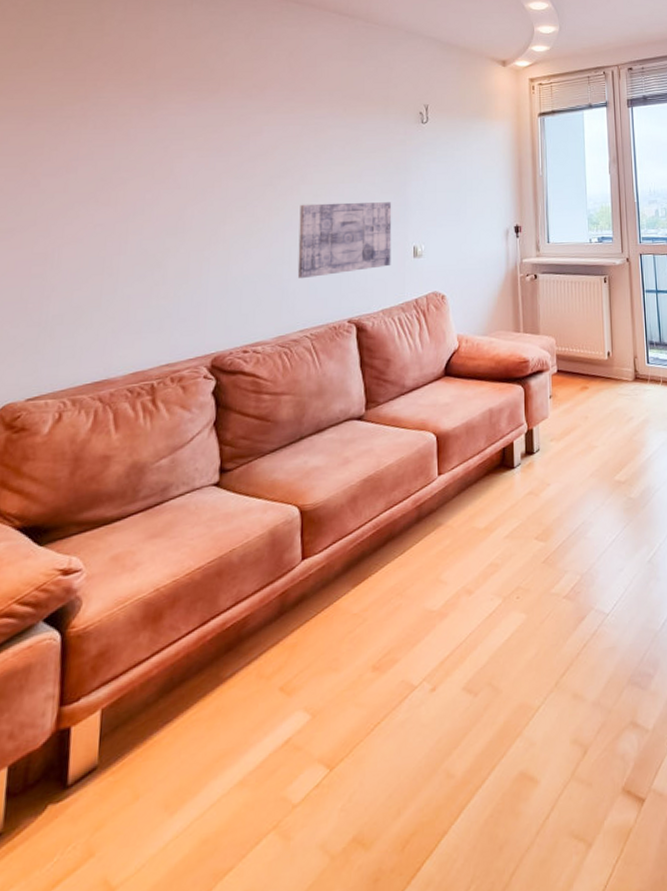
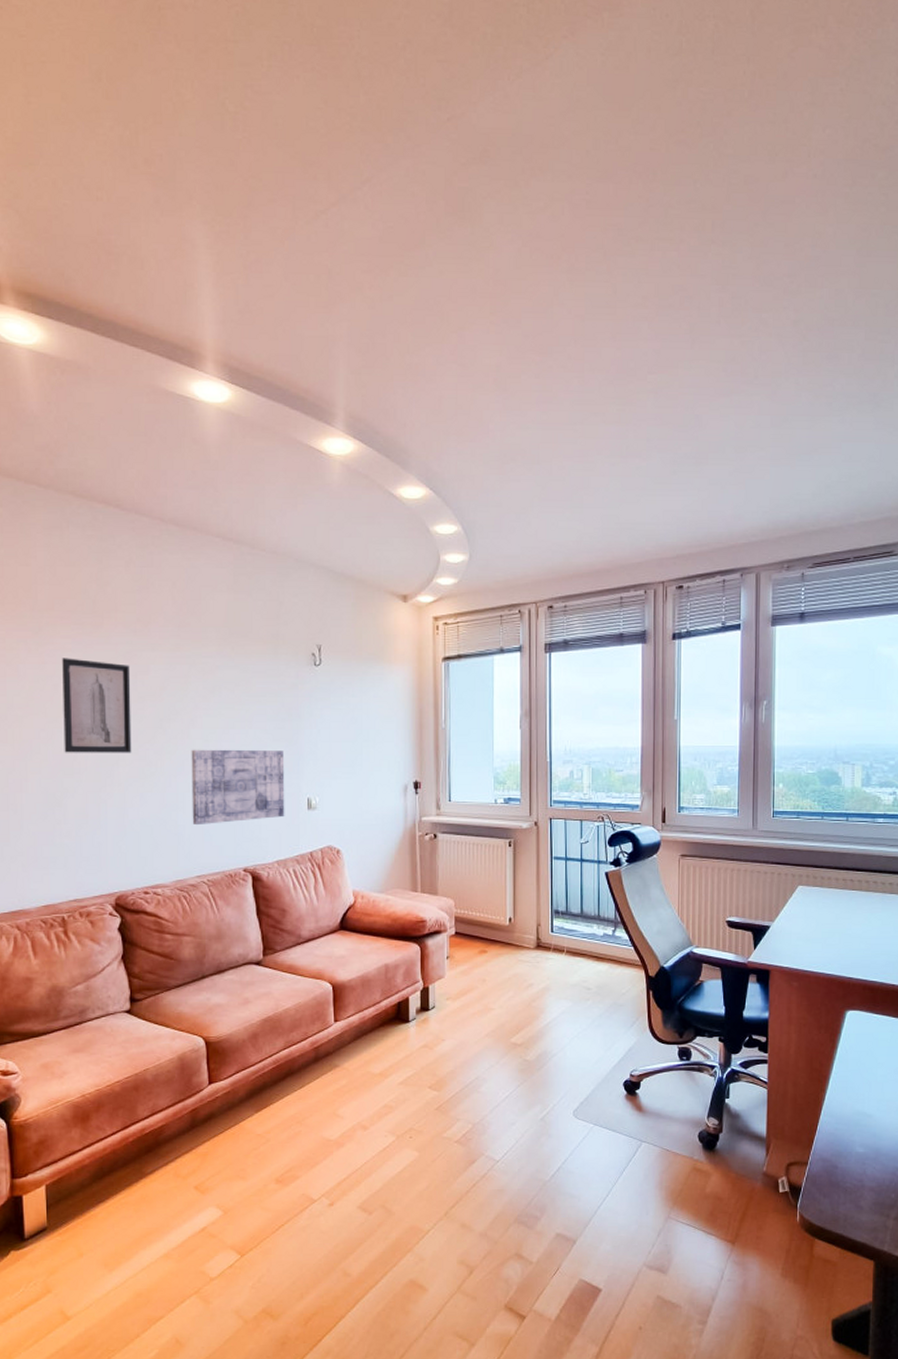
wall art: none [169,121,244,213] -> present [62,658,132,753]

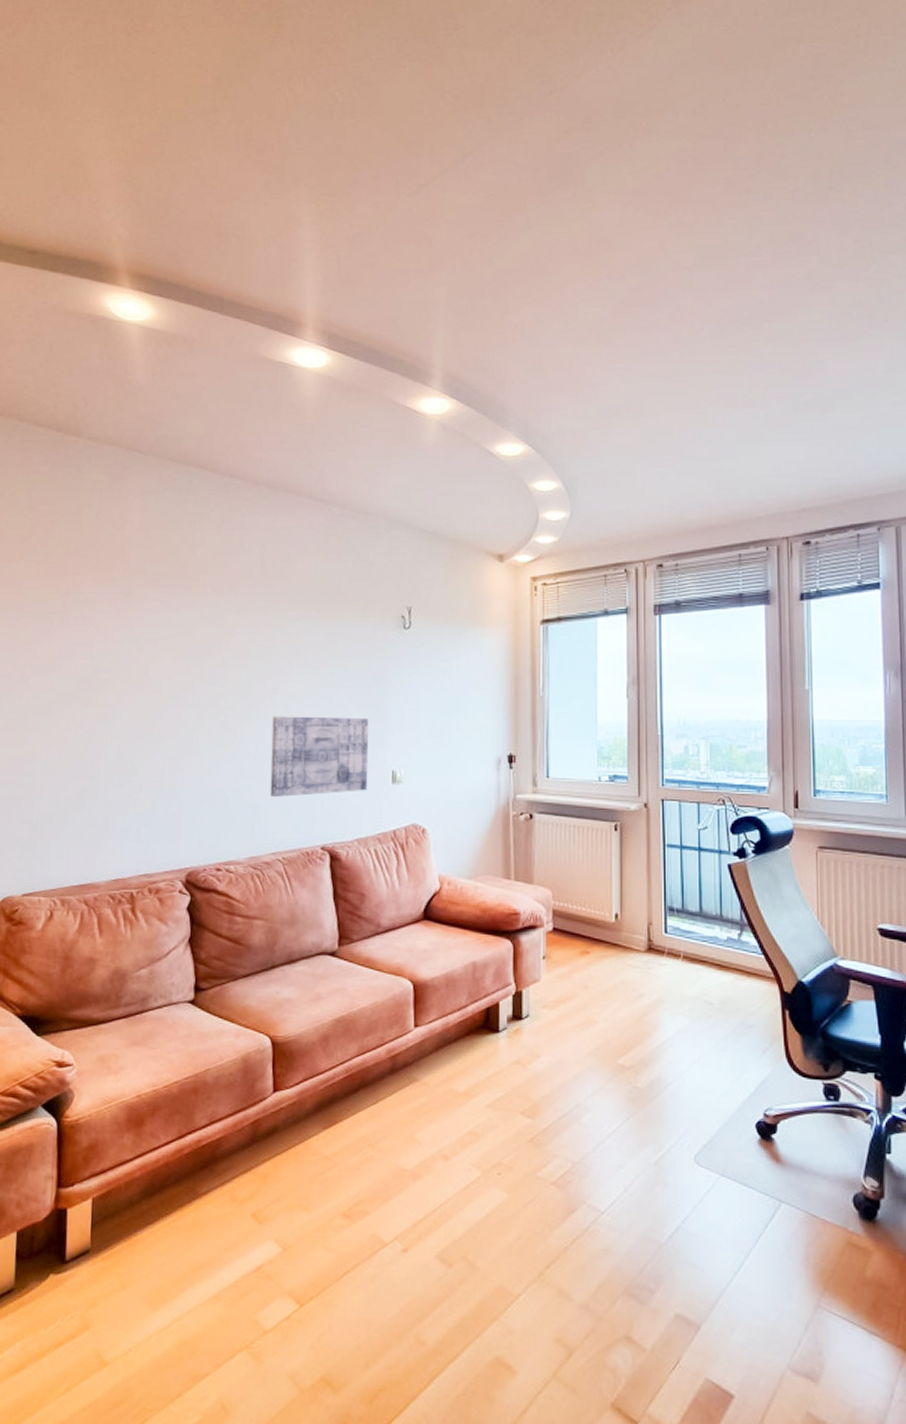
wall art: present [62,658,132,753] -> none [145,620,216,719]

